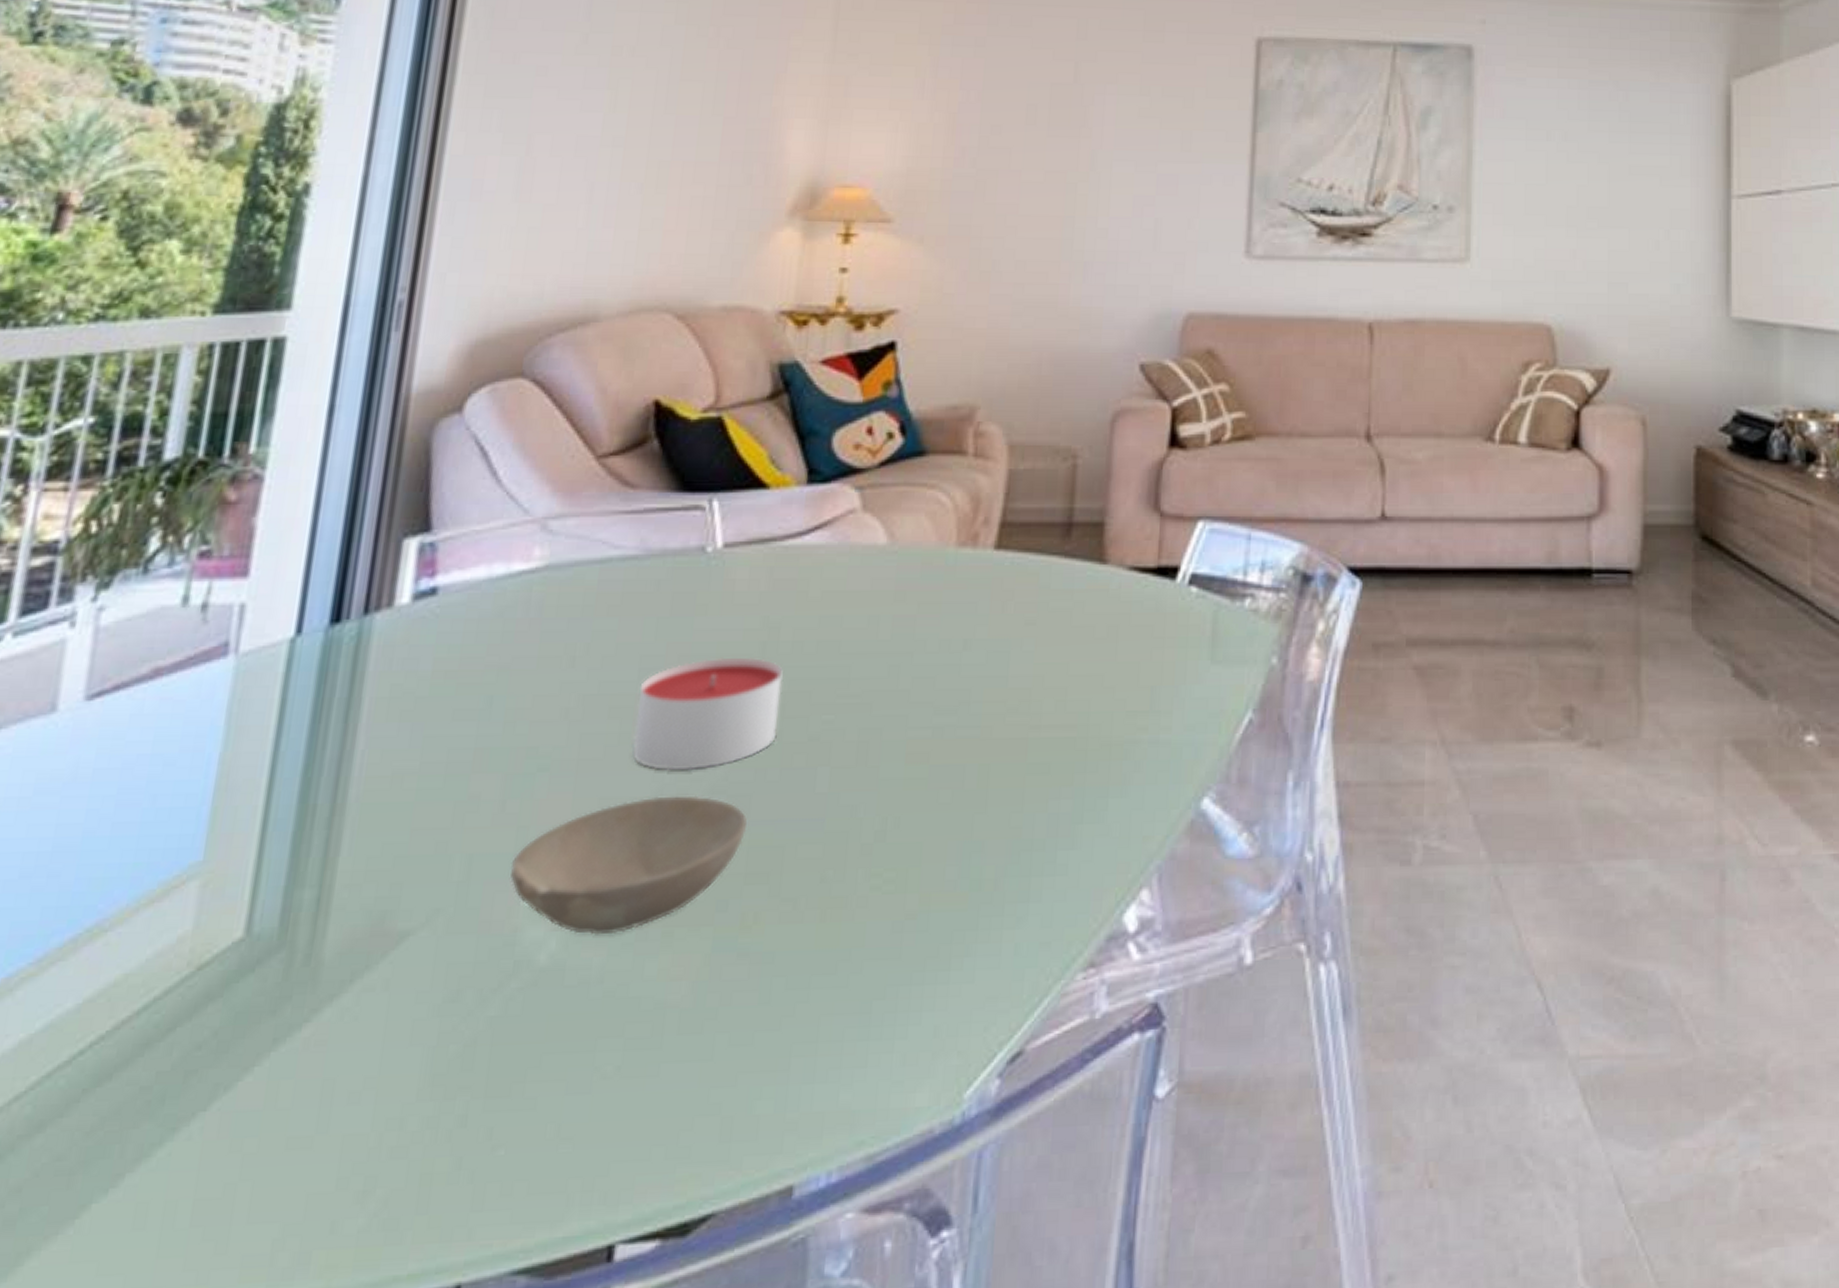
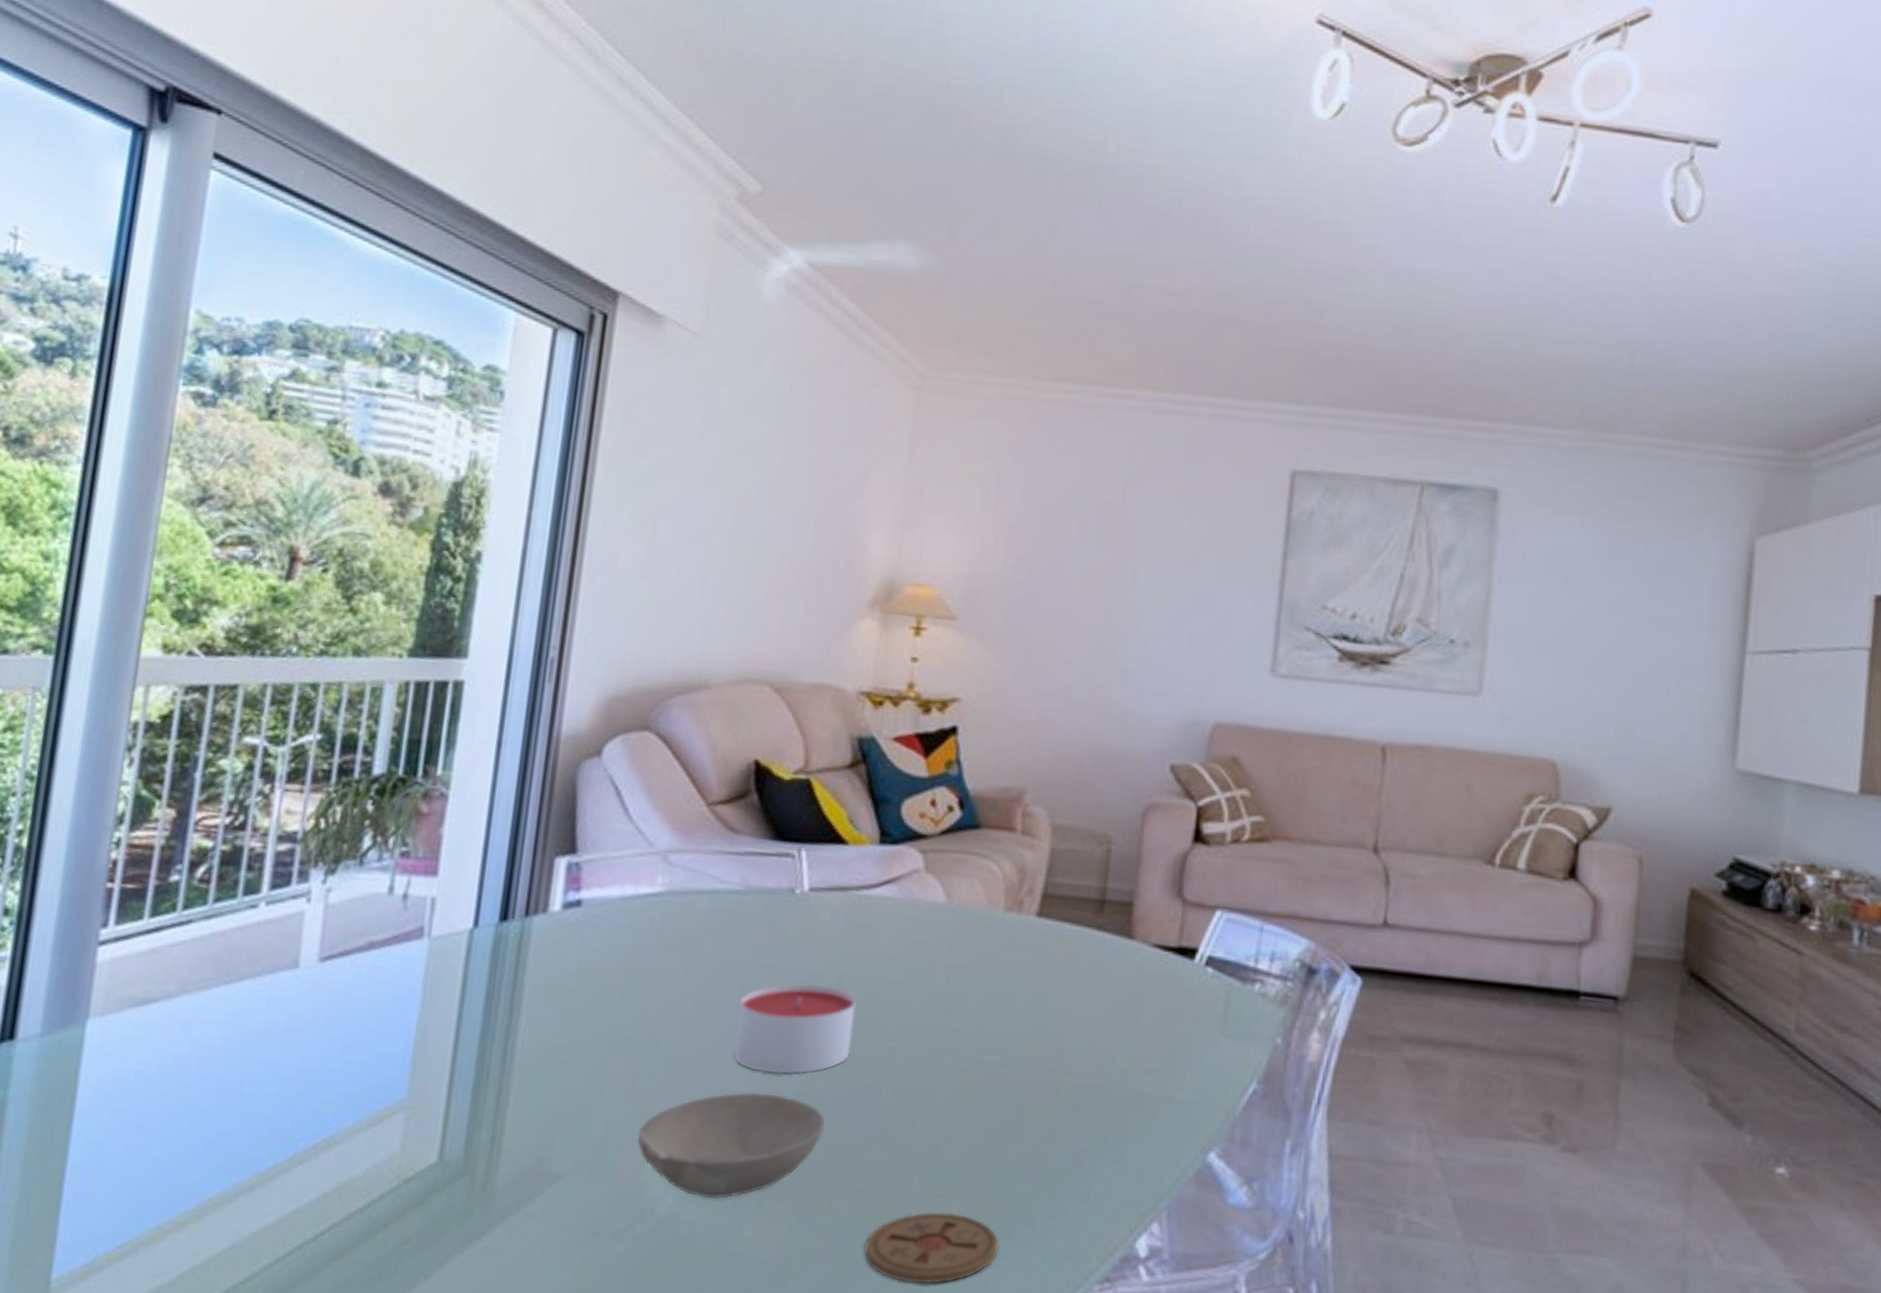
coaster: none [797,910,962,1004] -> present [863,1211,999,1285]

